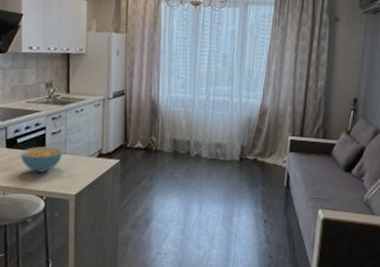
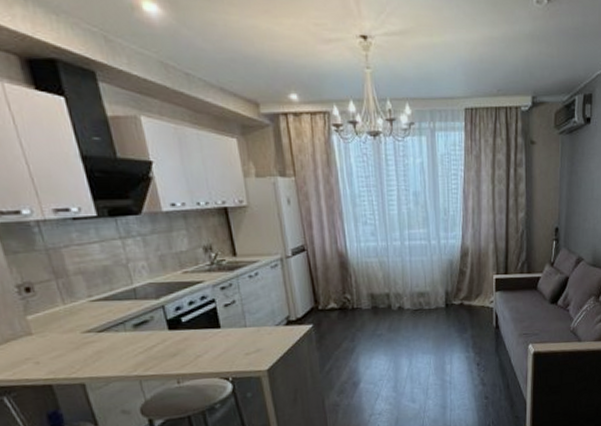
cereal bowl: present [20,146,63,173] -> none [188,320,243,352]

